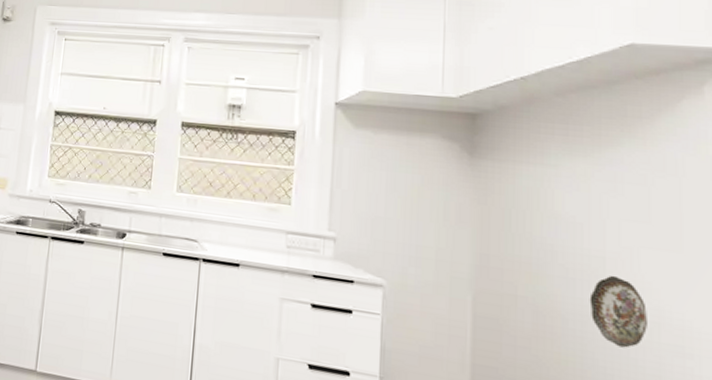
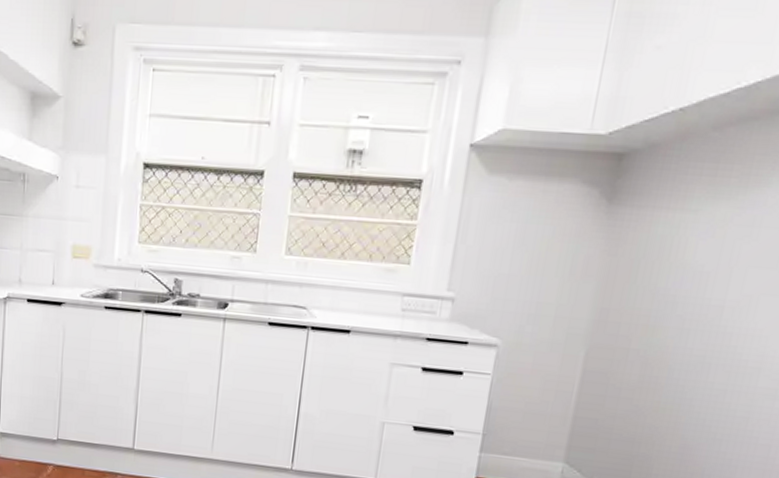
decorative plate: present [589,275,647,348] -> none [697,324,752,394]

